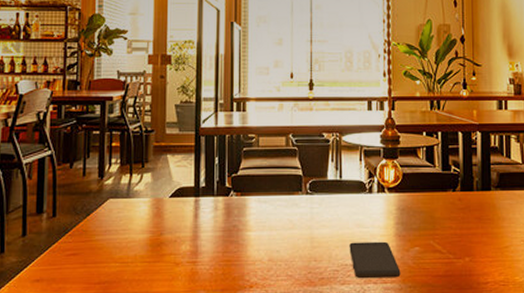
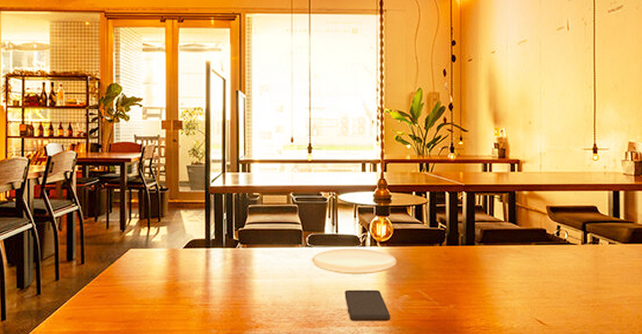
plate: none [312,194,406,225] -> present [311,248,397,274]

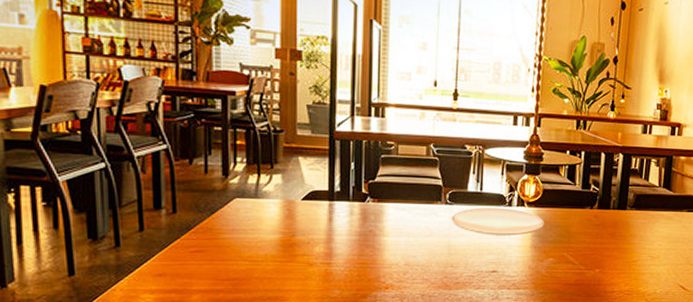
mobile phone: present [344,289,391,322] -> none [486,251,534,285]

